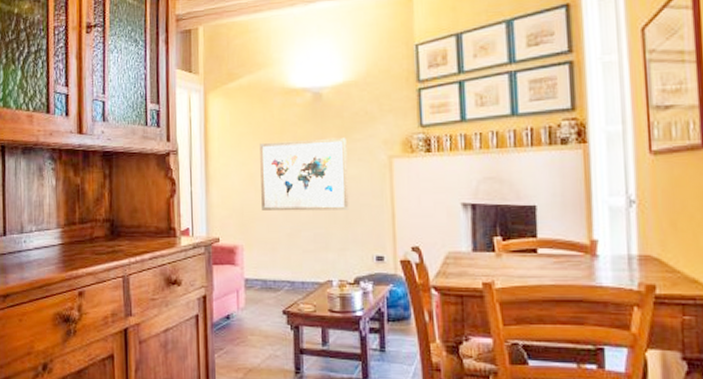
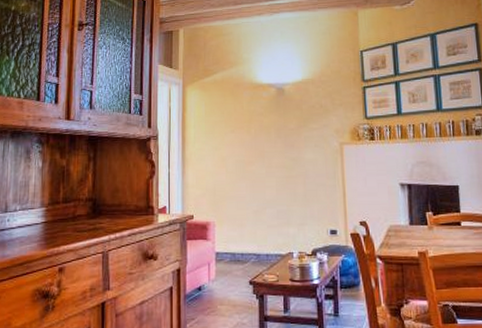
wall art: present [260,137,349,212] -> none [231,126,307,191]

